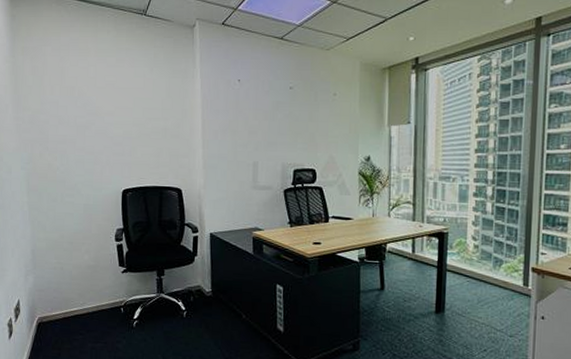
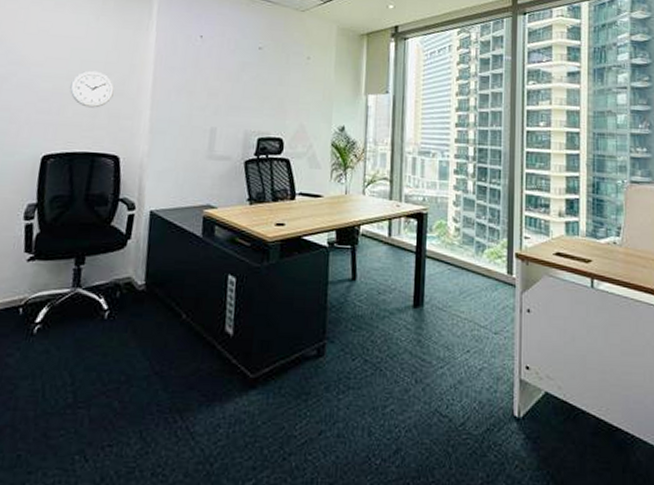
wall clock: none [137,116,171,149] -> present [70,70,114,108]

